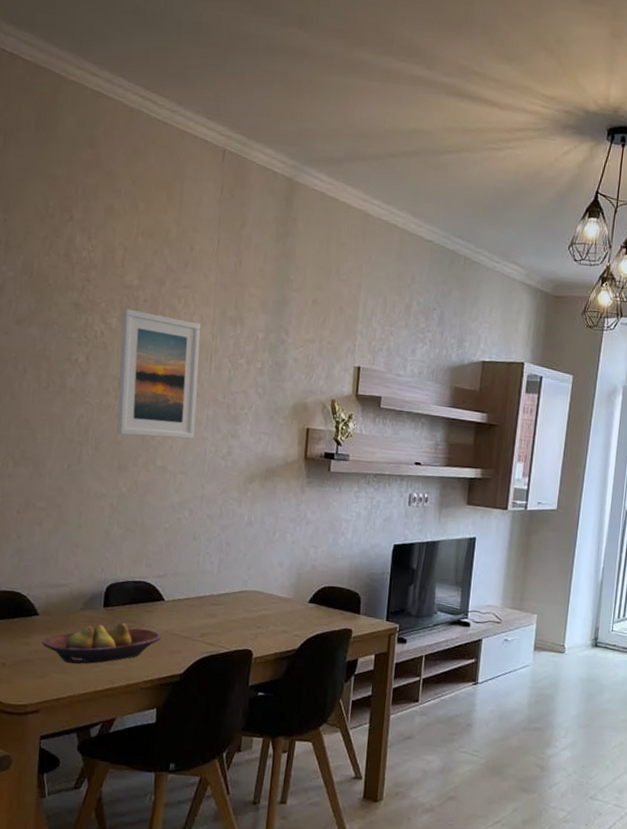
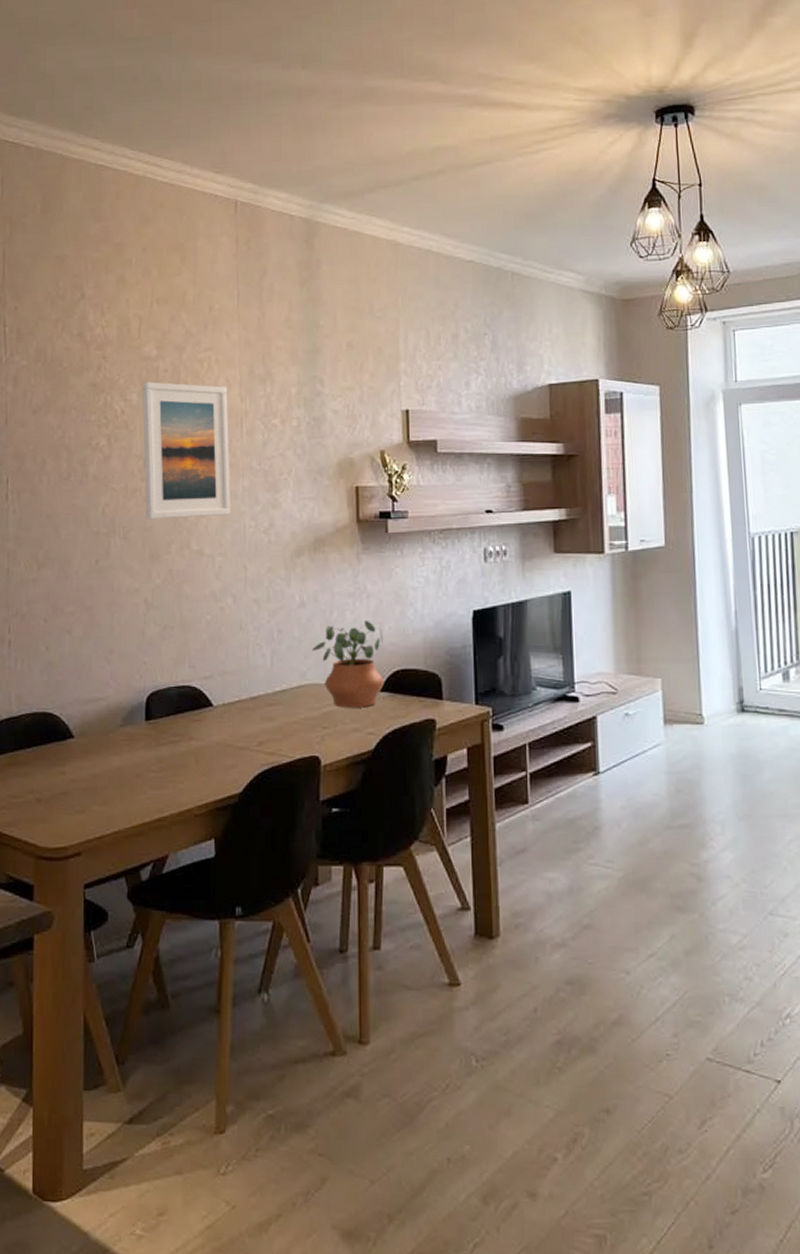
fruit bowl: present [41,622,162,664] -> none [79,737,214,793]
potted plant: none [254,543,317,615] -> present [311,621,385,708]

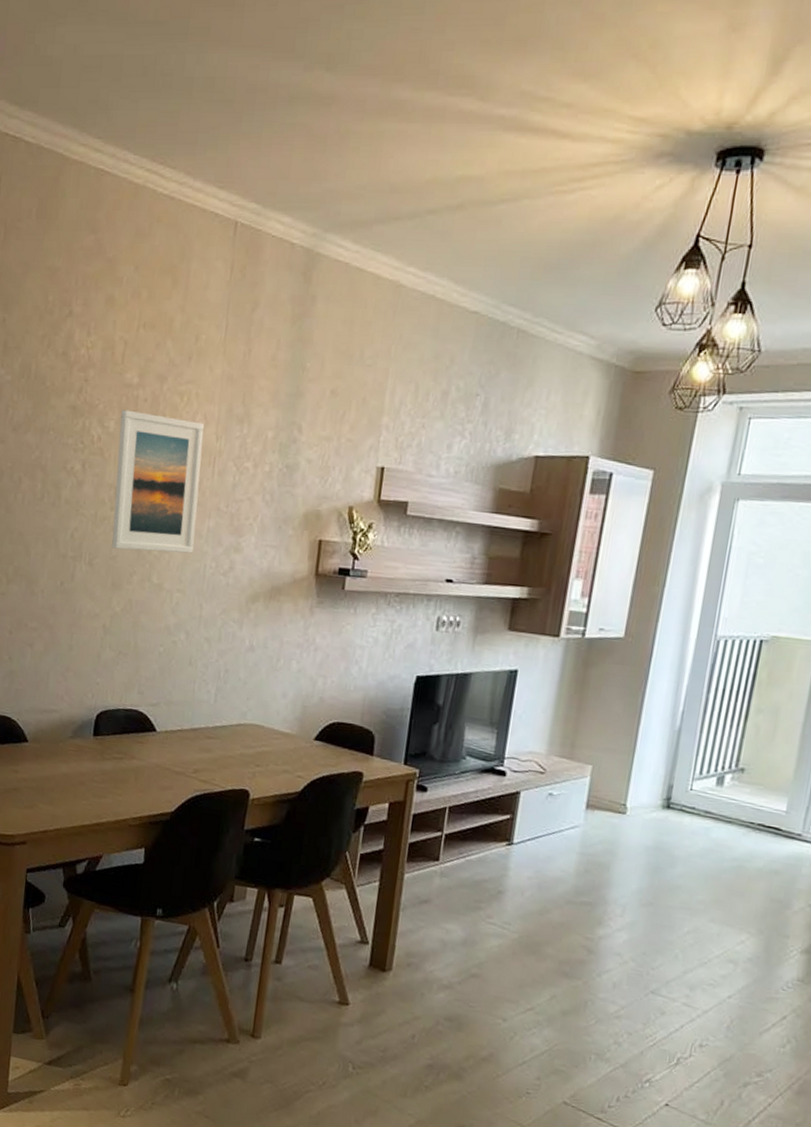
potted plant: present [311,621,385,708] -> none [254,672,325,753]

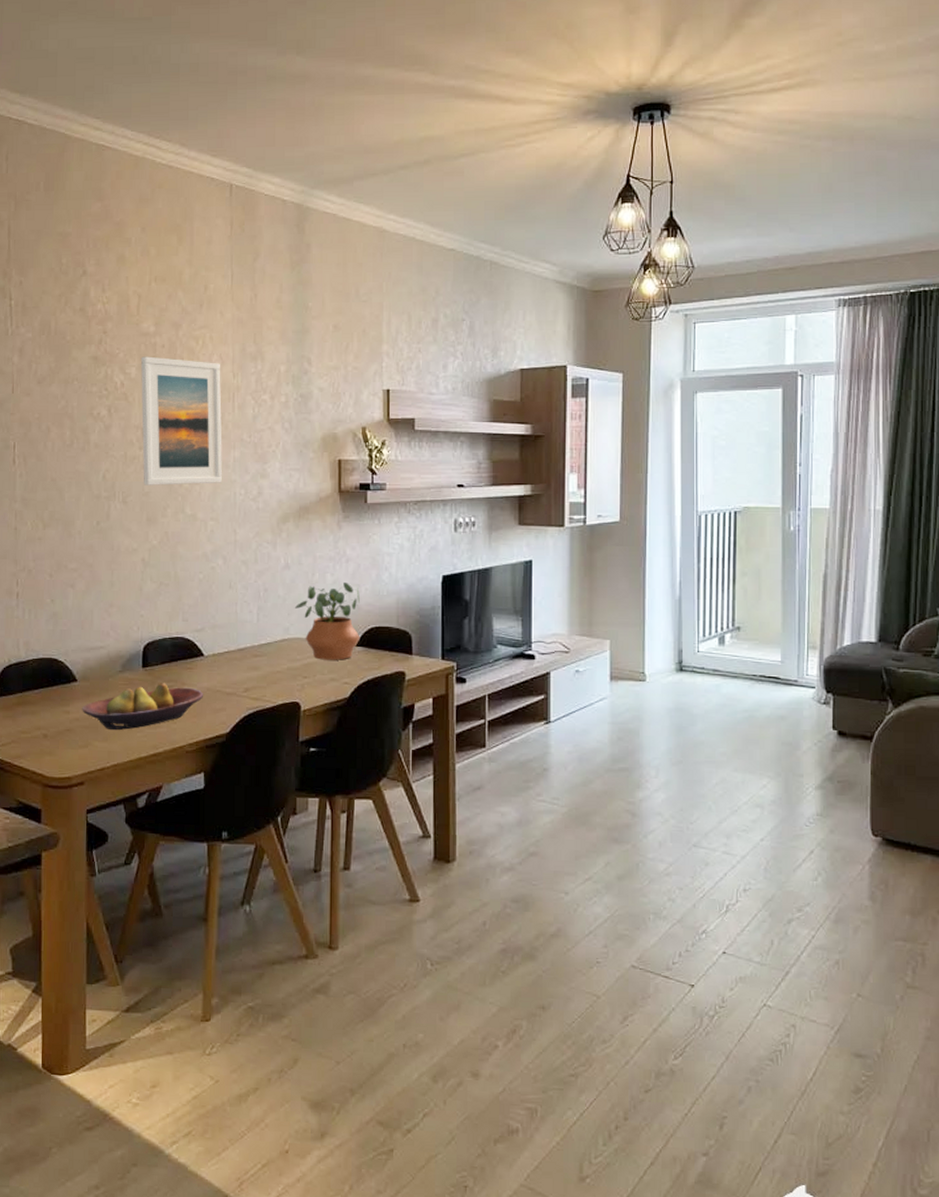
fruit bowl: none [30,753,153,796] -> present [82,683,204,731]
potted plant: none [254,672,325,753] -> present [294,583,360,660]

